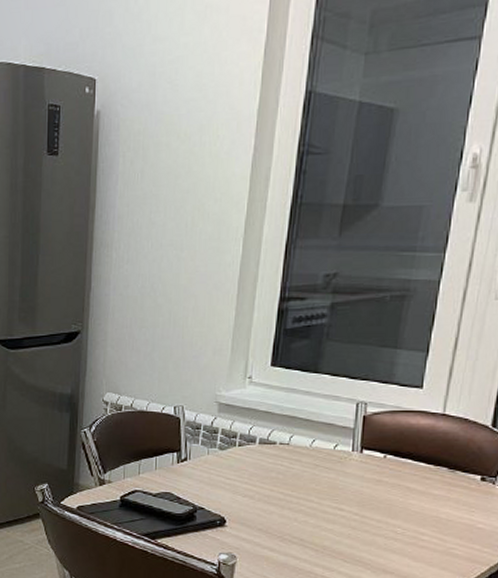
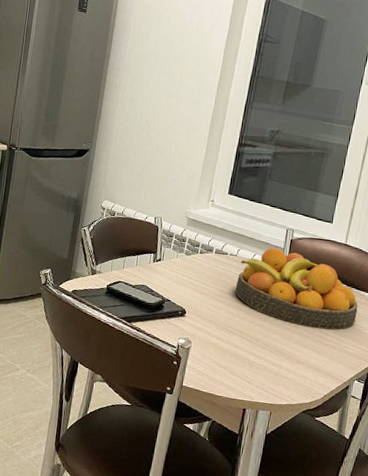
fruit bowl: none [290,429,467,528] -> present [235,248,358,330]

